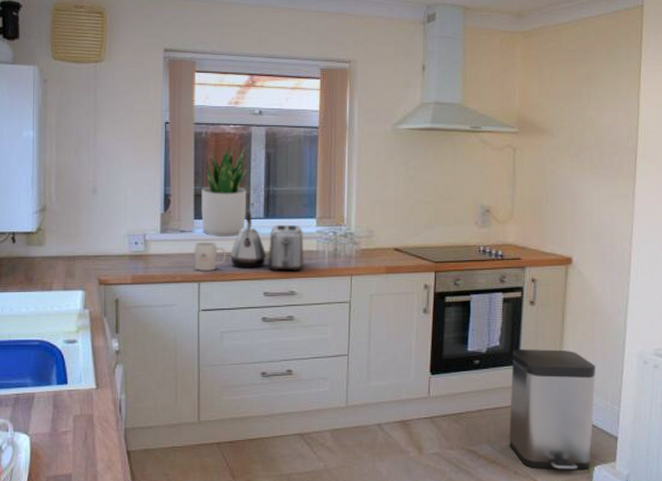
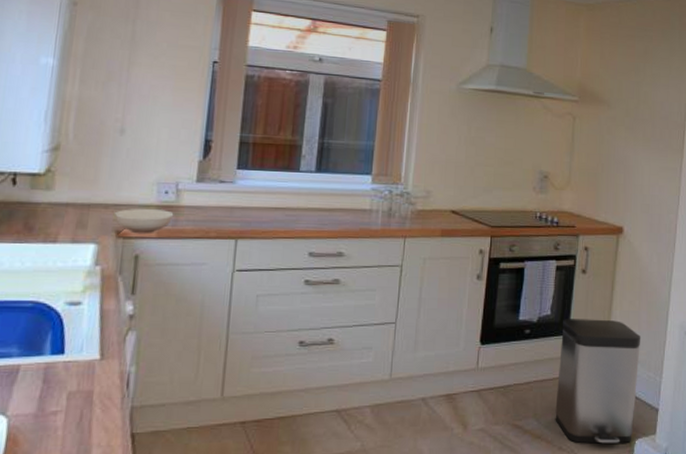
bowl: none [96,258,144,281] -> present [115,208,174,234]
mug: present [194,242,227,272] -> none [232,194,271,228]
planter: present [201,145,249,238] -> none [245,92,304,191]
kettle: present [230,209,267,268] -> none [274,161,315,226]
toaster: present [268,224,304,272] -> none [316,179,357,231]

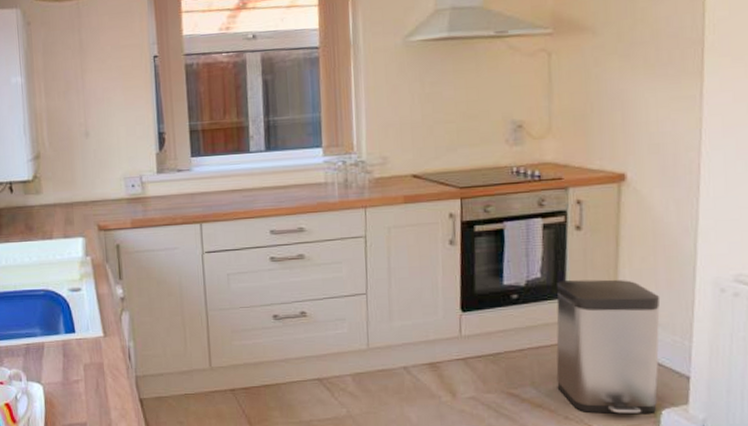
bowl: present [115,208,174,234] -> none [94,201,143,226]

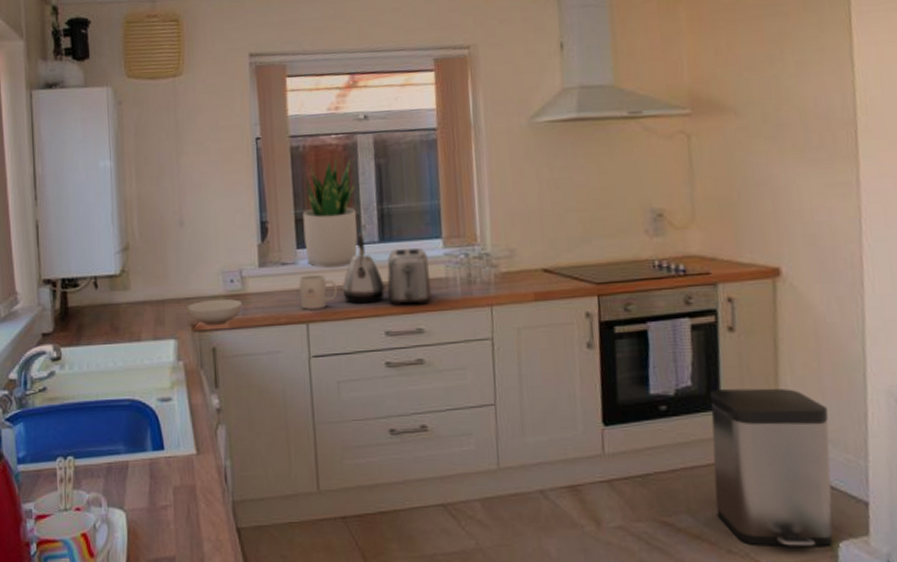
bowl: none [94,201,143,226] -> present [188,299,243,326]
mug: none [193,179,228,212] -> present [299,274,338,310]
planter: none [196,73,246,175] -> present [302,156,358,269]
kettle: none [231,142,271,206] -> present [342,232,386,304]
toaster: none [272,155,312,208] -> present [386,247,432,306]

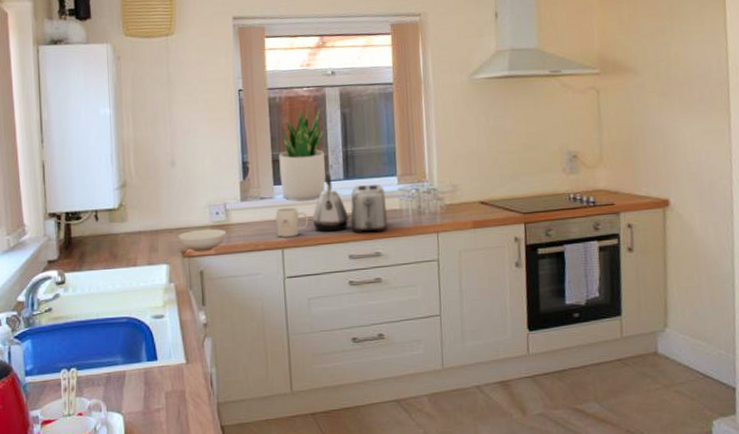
pedal bin: present [710,388,834,548] -> none [614,297,709,426]

